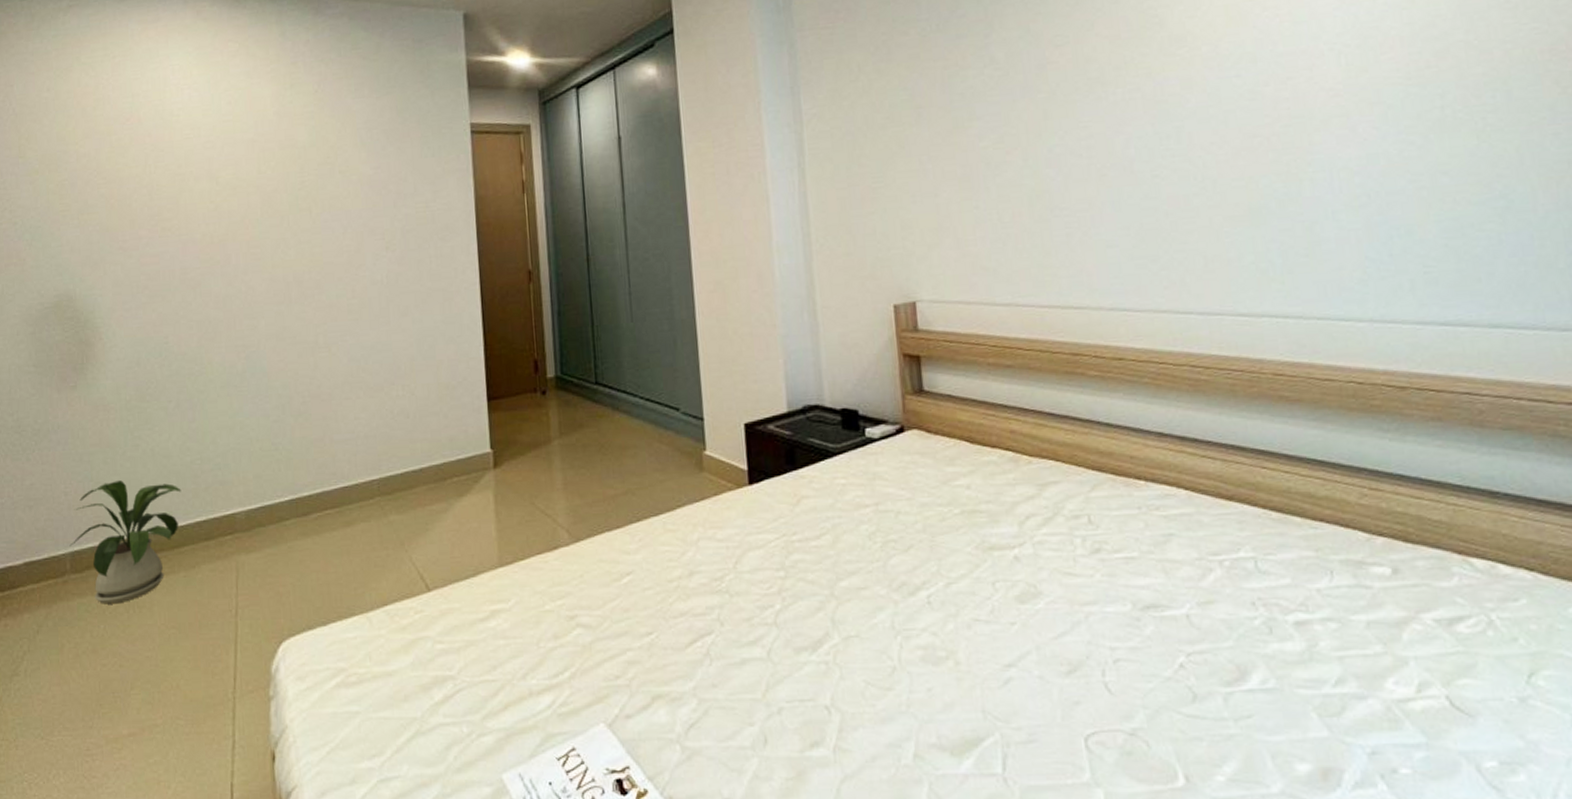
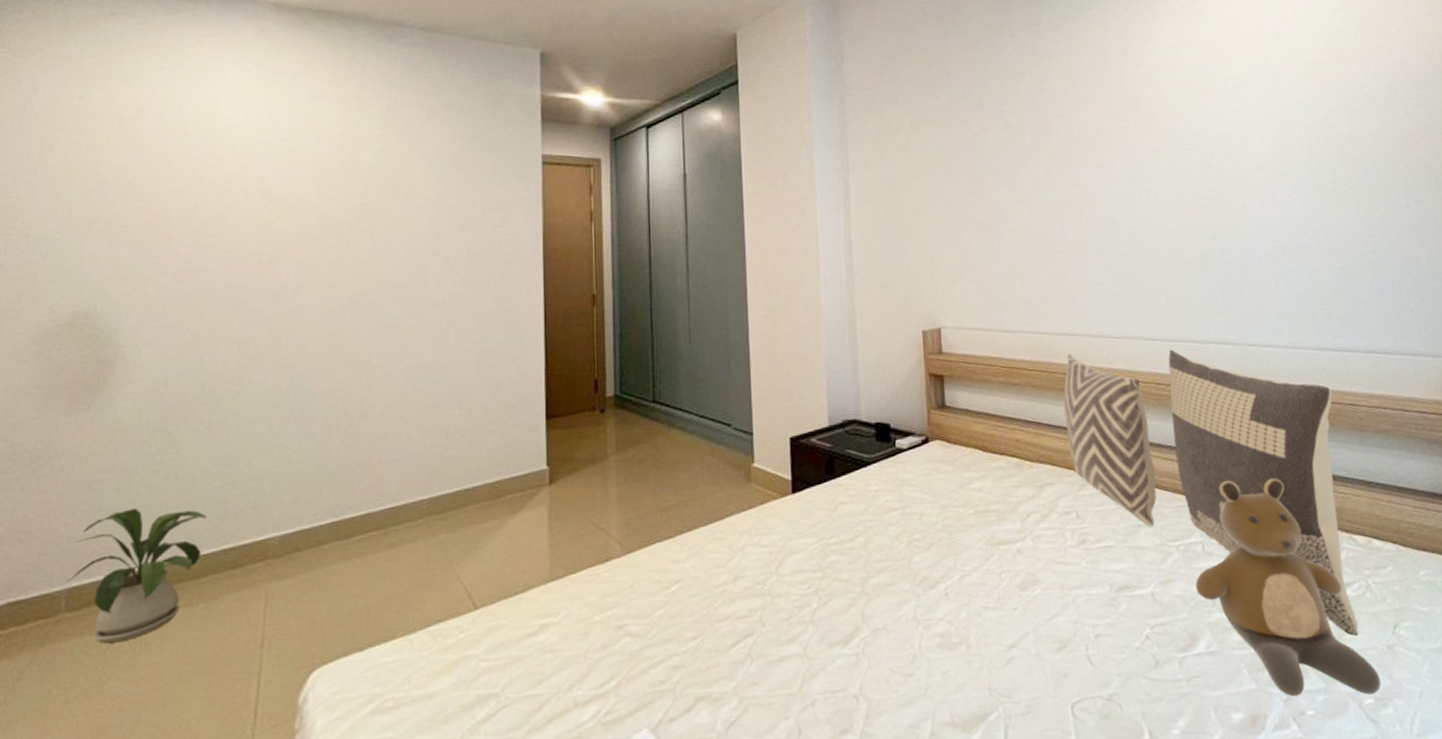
pillow: none [1069,330,1193,536] -> present [1063,354,1157,526]
pillow: none [1207,324,1476,683] -> present [1168,349,1359,636]
bear: none [1245,483,1509,756] -> present [1195,478,1381,697]

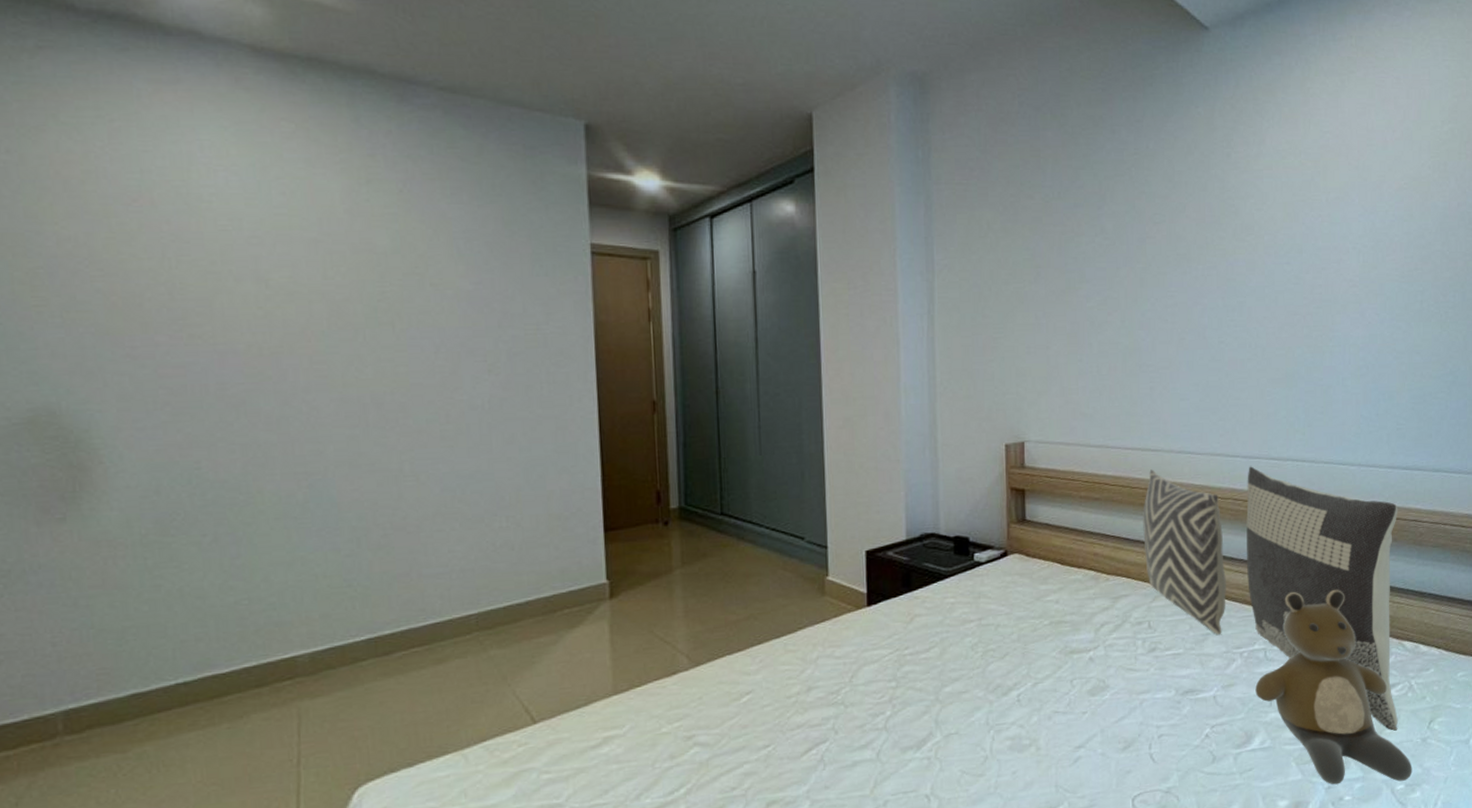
house plant: present [66,508,207,644] -> none [61,626,223,766]

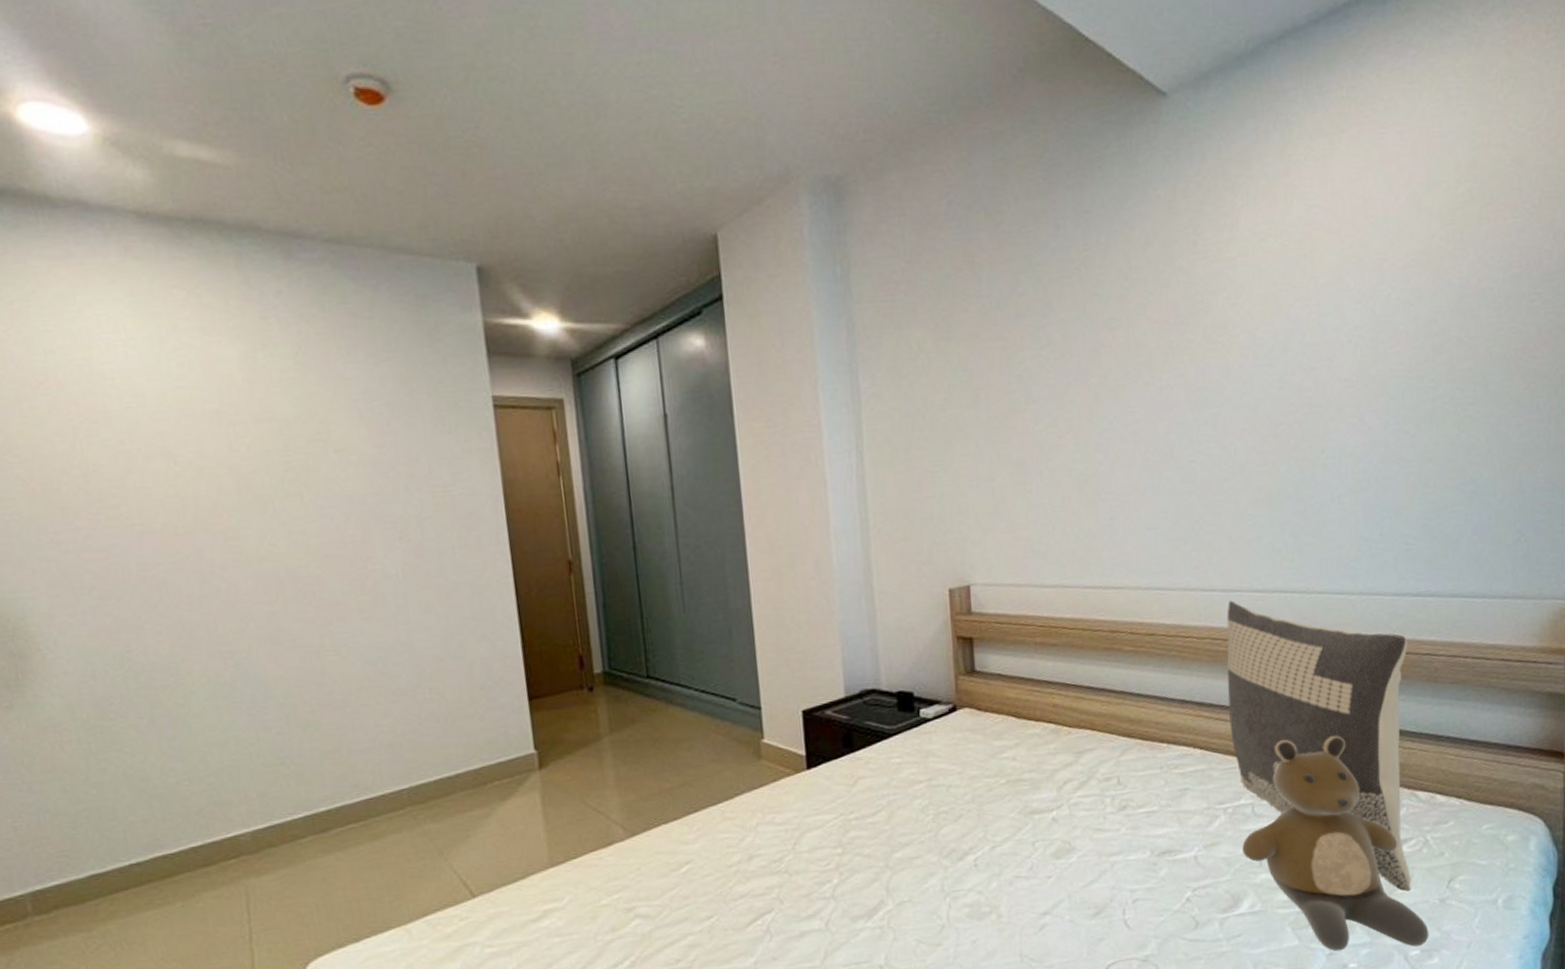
pillow: present [1143,469,1226,635] -> none [1107,609,1206,789]

